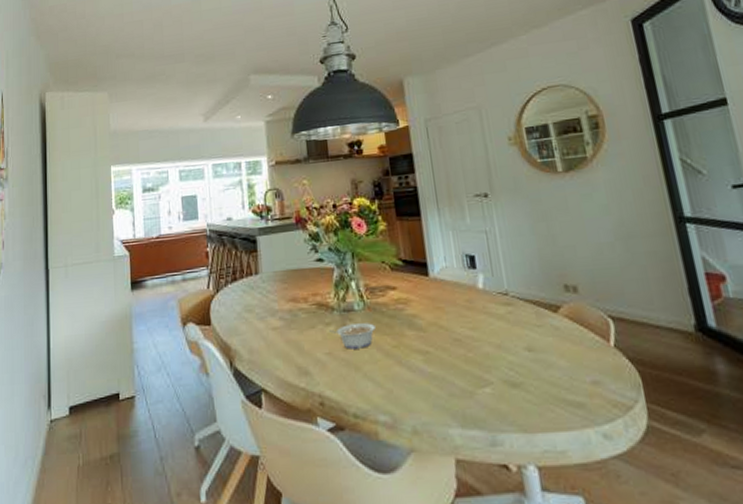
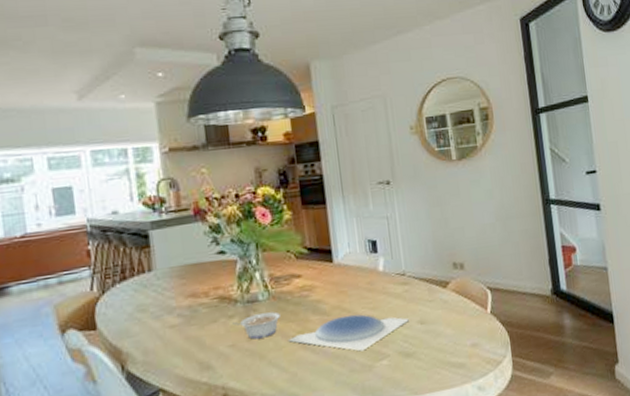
plate: none [383,333,514,375] -> present [288,314,409,351]

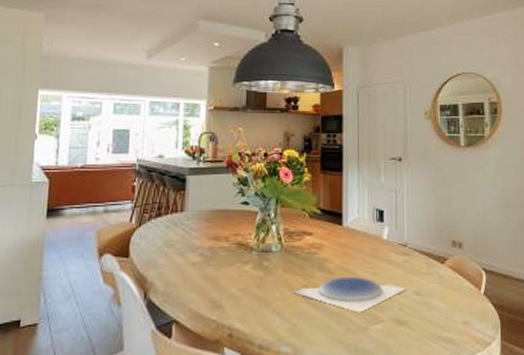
legume: present [233,312,280,339] -> none [246,264,289,287]

